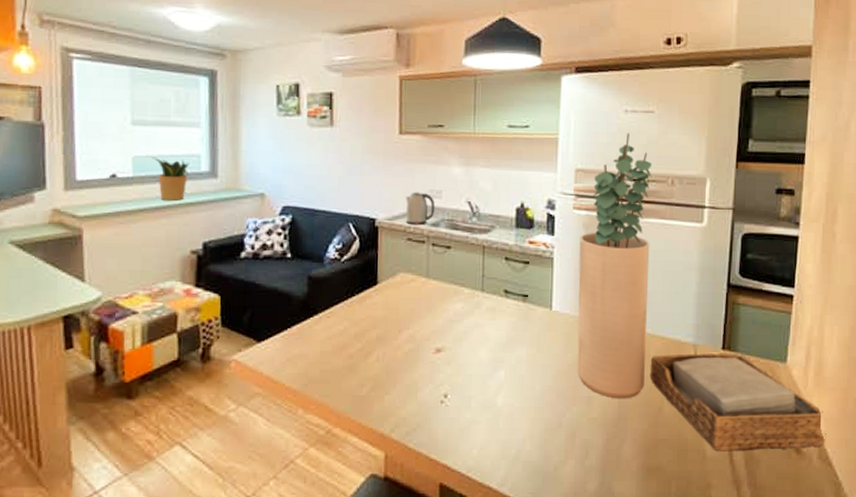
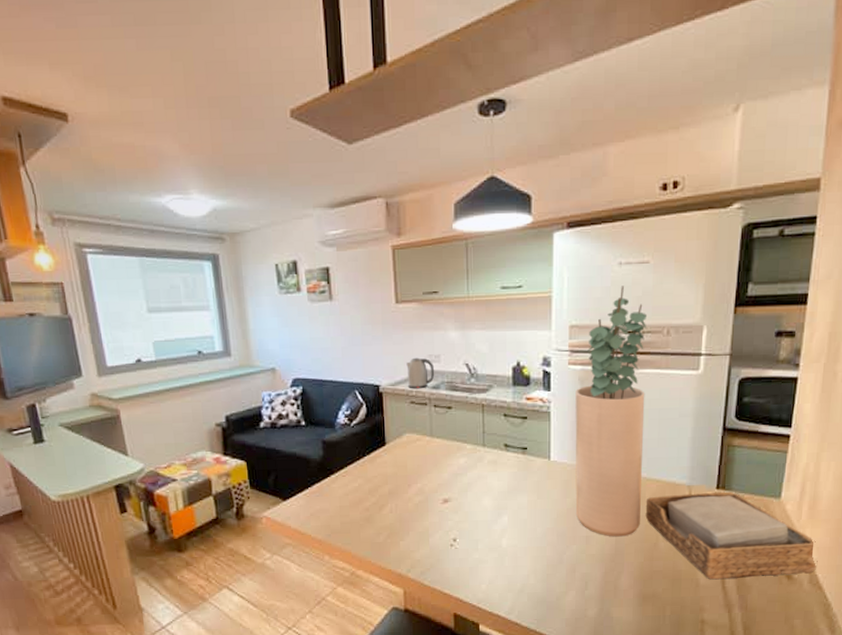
potted plant: present [151,156,190,202] -> none [170,340,205,381]

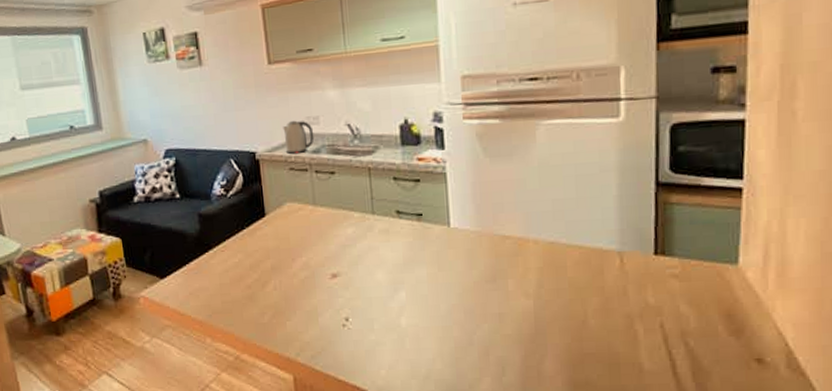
vase: present [575,286,647,537] -> none [473,28,563,314]
napkin holder: present [645,491,818,580] -> none [567,257,796,364]

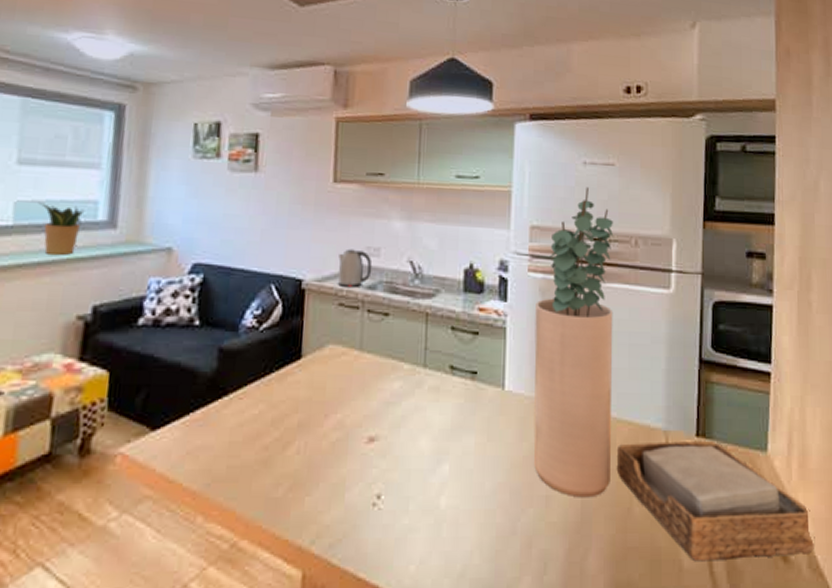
potted plant: none [42,117,77,157] -> present [38,201,85,256]
vase: none [473,28,563,314] -> present [533,187,614,498]
napkin holder: none [567,257,796,364] -> present [616,440,815,562]

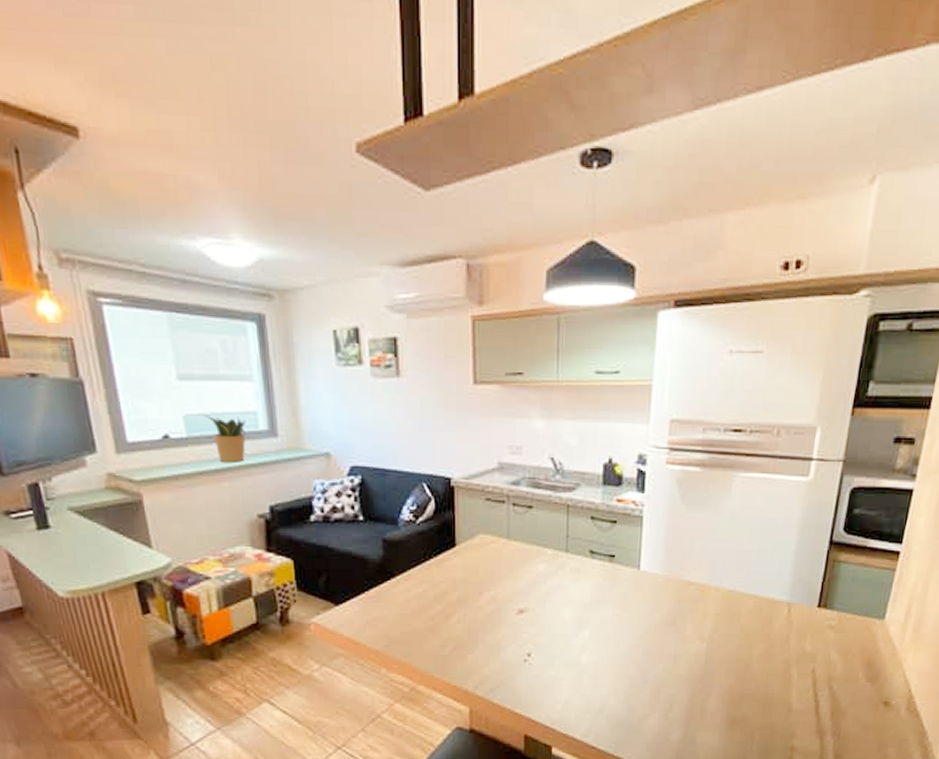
kettle: present [338,249,372,288] -> none [483,448,515,485]
vase: present [533,187,614,498] -> none [665,377,756,656]
napkin holder: present [616,440,815,562] -> none [739,610,918,705]

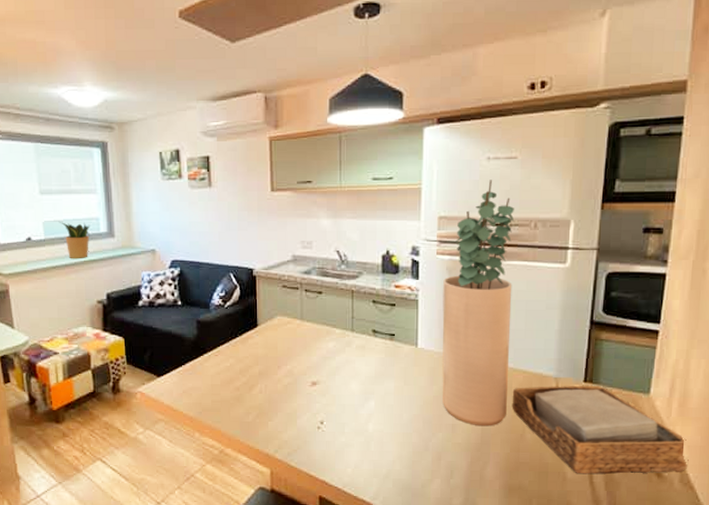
vase: none [665,377,756,656] -> present [442,180,515,427]
napkin holder: none [739,610,918,705] -> present [512,385,689,474]

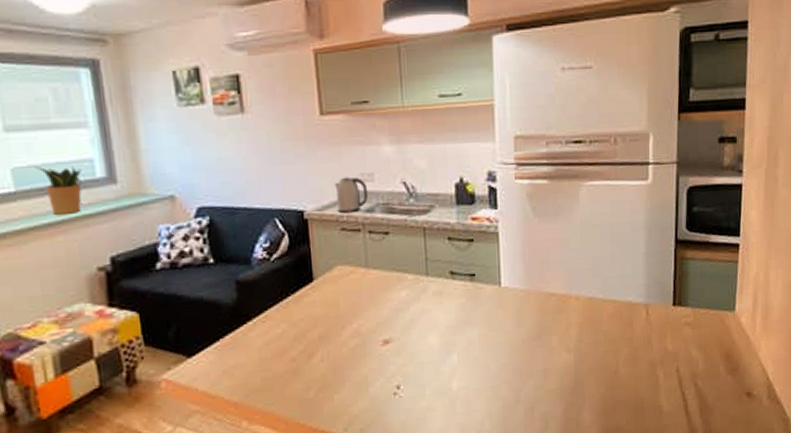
kettle: none [280,243,307,274] -> present [335,177,368,214]
vase: present [442,180,515,427] -> none [524,92,599,368]
napkin holder: present [512,385,689,474] -> none [603,307,774,405]

